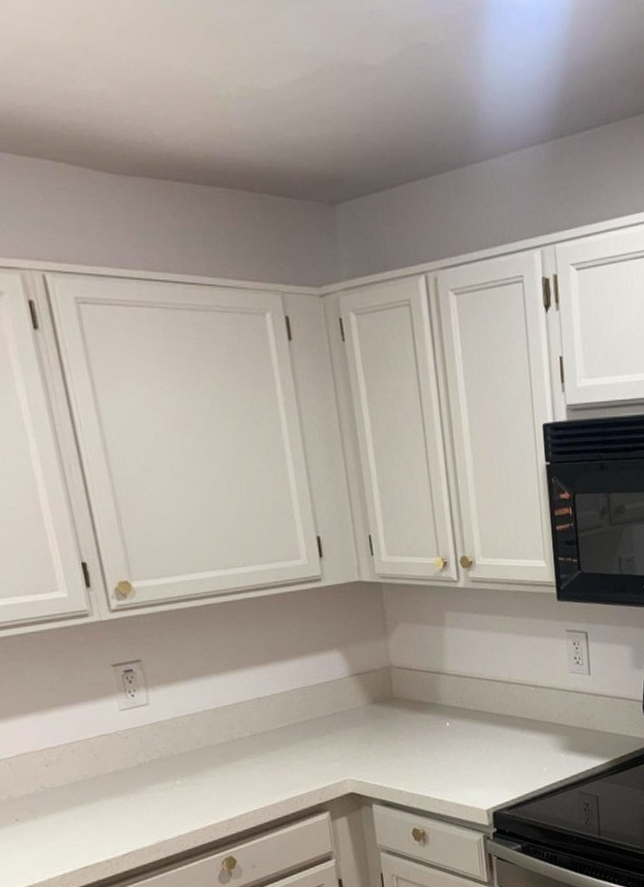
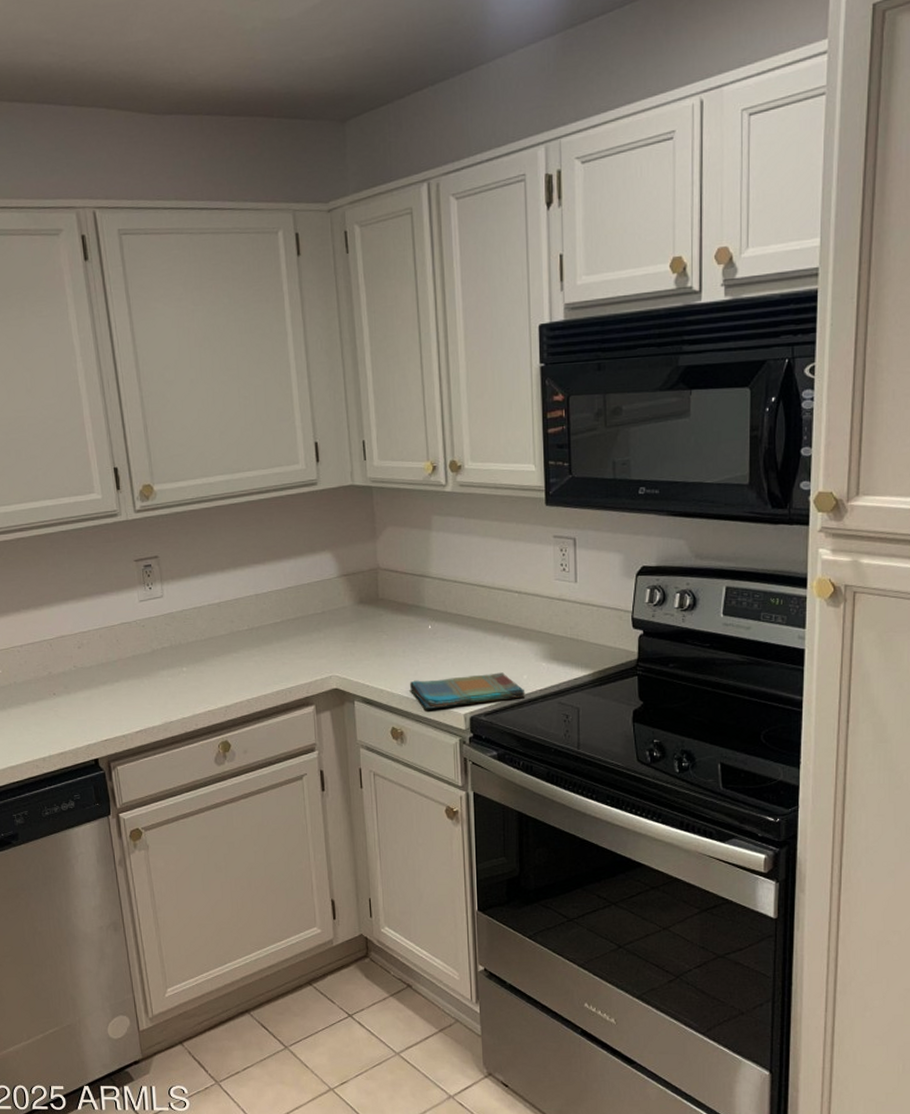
dish towel: none [429,766,546,807] -> present [409,672,526,709]

